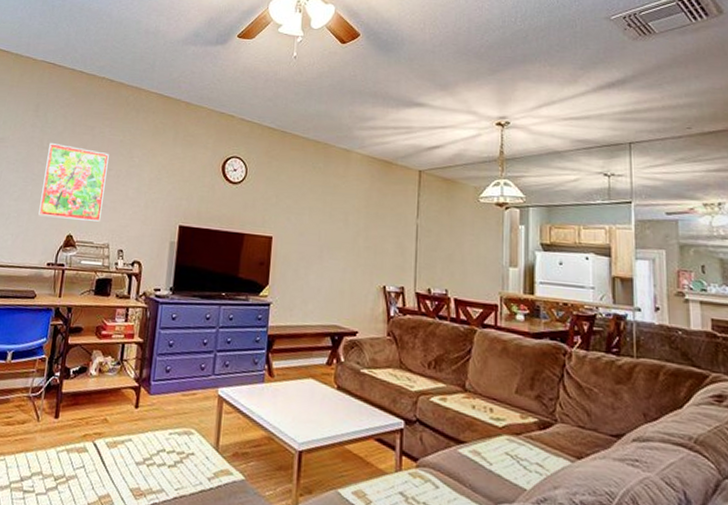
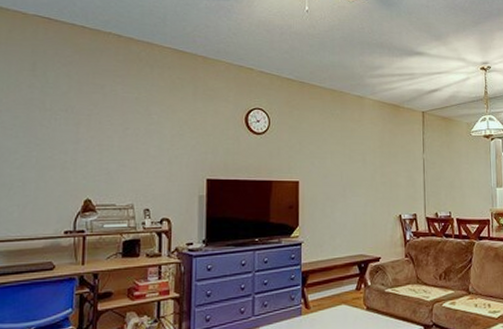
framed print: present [38,142,109,222] -> none [48,103,124,183]

